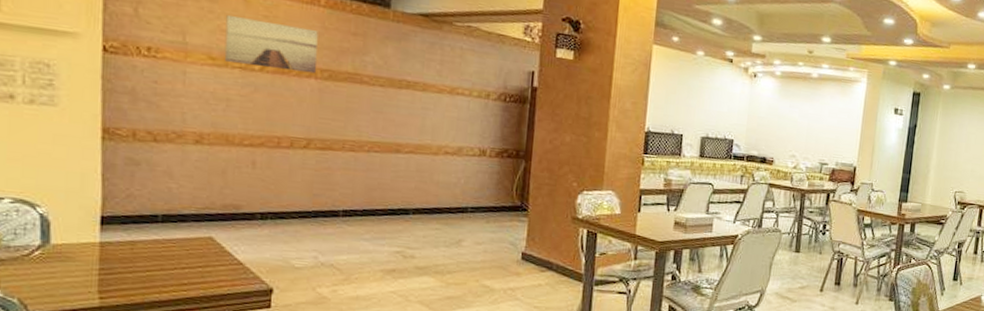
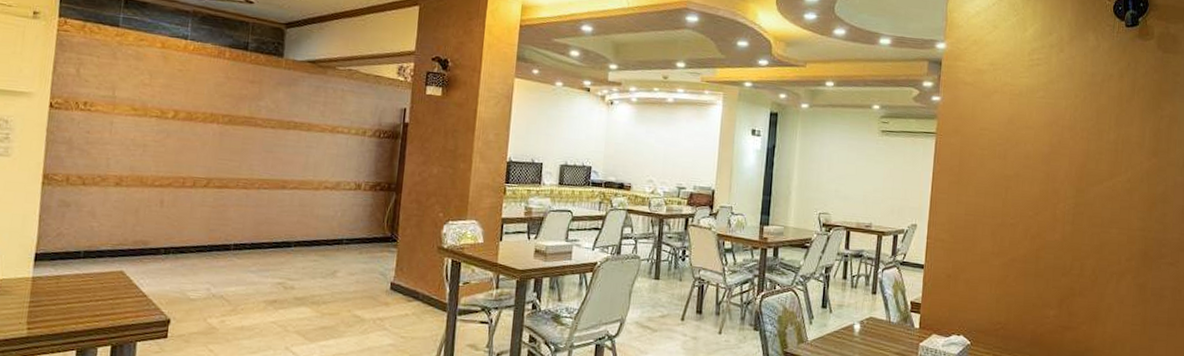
wall art: present [224,15,318,74] -> none [144,71,222,119]

